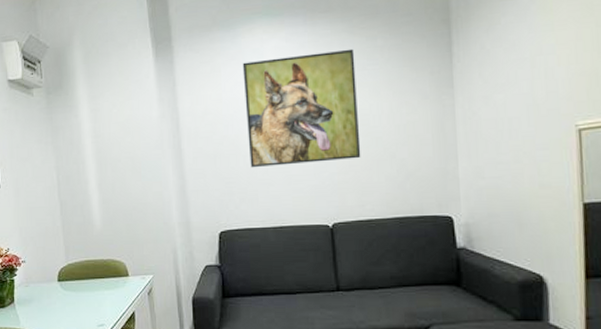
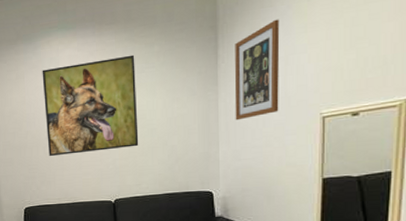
wall art: none [472,14,527,131] -> present [234,19,280,121]

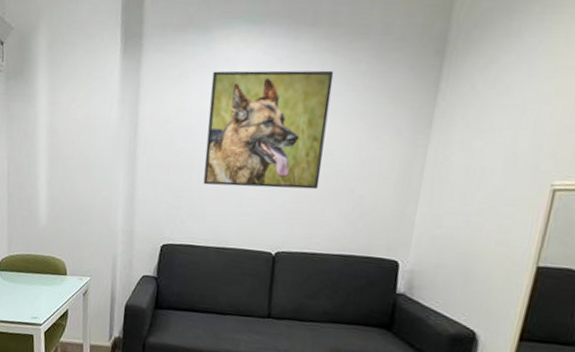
wall art: present [234,19,280,121] -> none [444,55,526,177]

